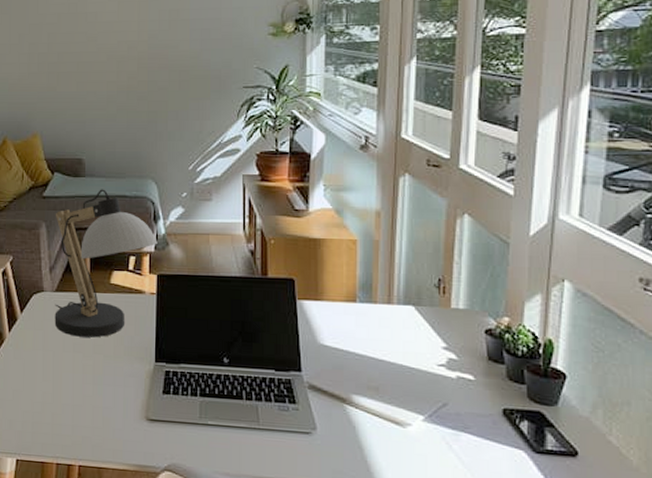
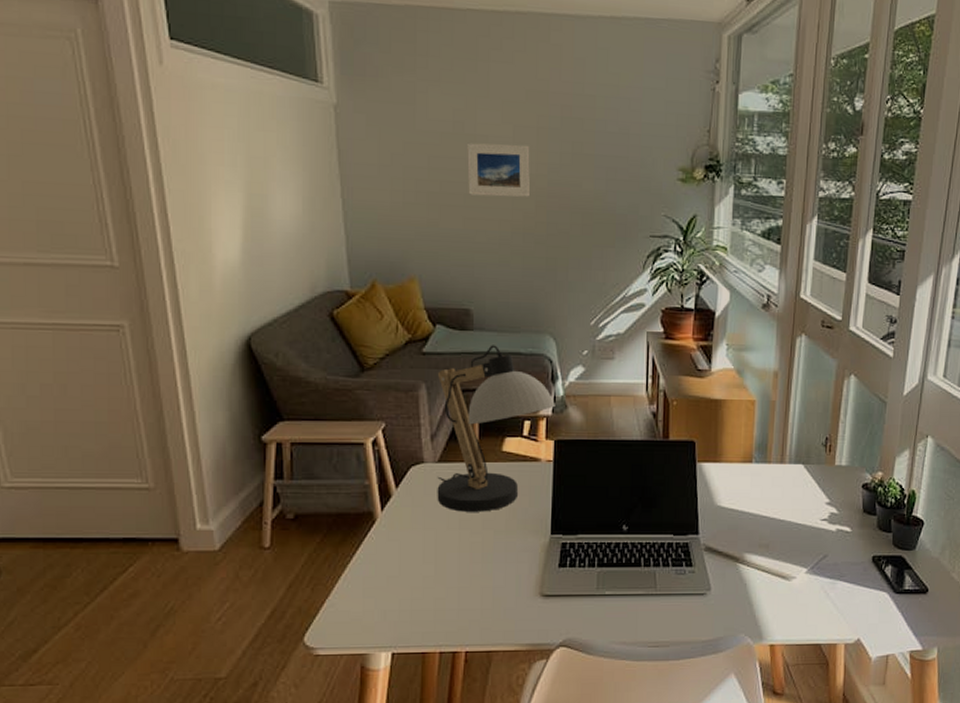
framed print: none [80,17,133,63] -> present [467,142,530,197]

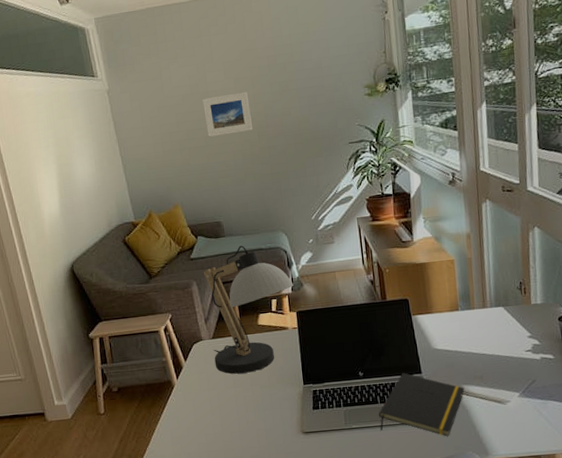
notepad: none [640,531,746,614] -> present [379,373,465,437]

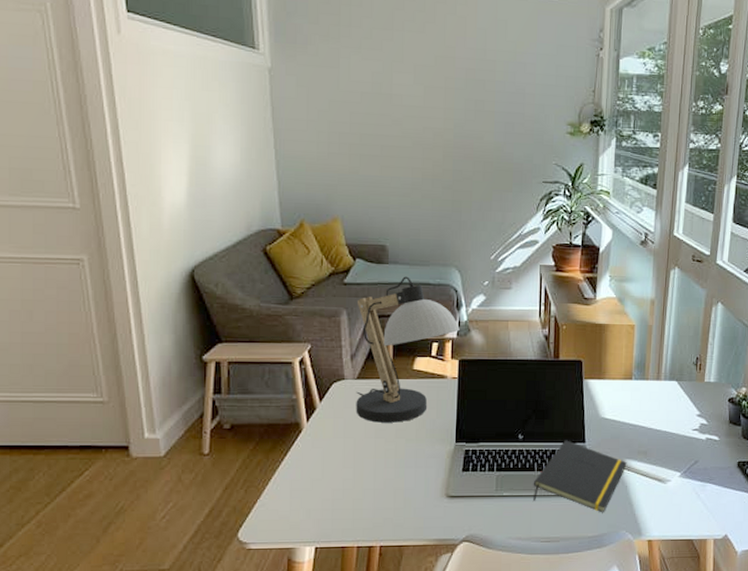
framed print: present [202,91,253,137] -> none [384,101,439,148]

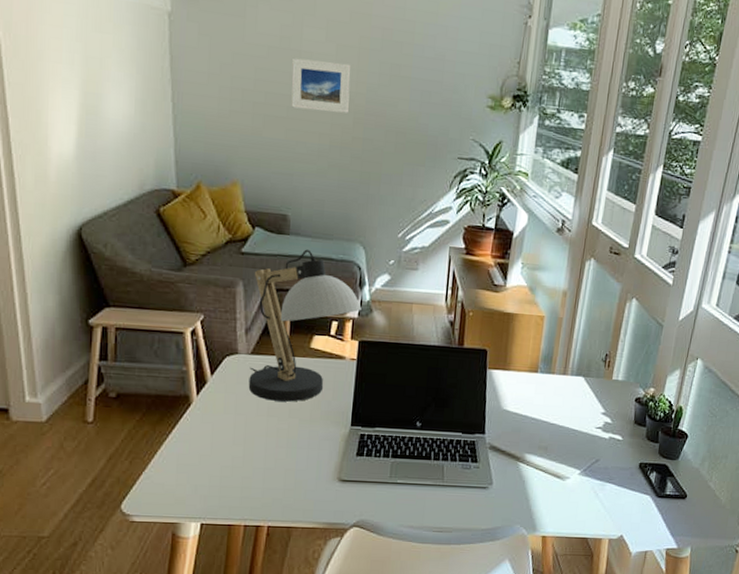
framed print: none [384,101,439,148] -> present [291,57,351,113]
notepad: present [533,440,627,513] -> none [428,430,526,506]

